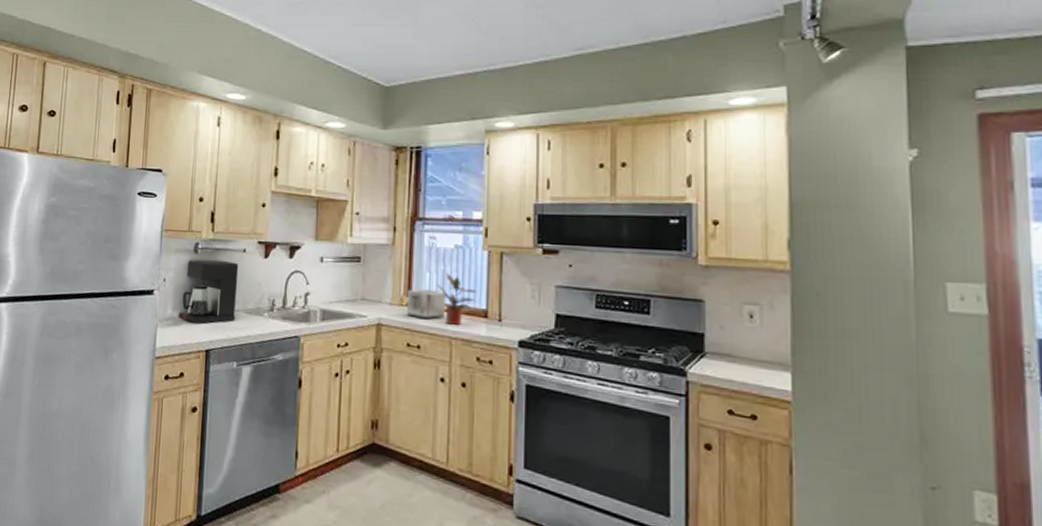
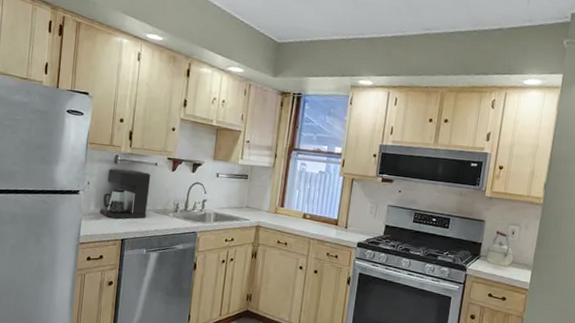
toaster: present [405,289,445,320] -> none [278,201,309,225]
potted plant: present [436,273,477,325] -> none [303,191,332,229]
kettle: none [713,313,758,369] -> present [485,230,514,268]

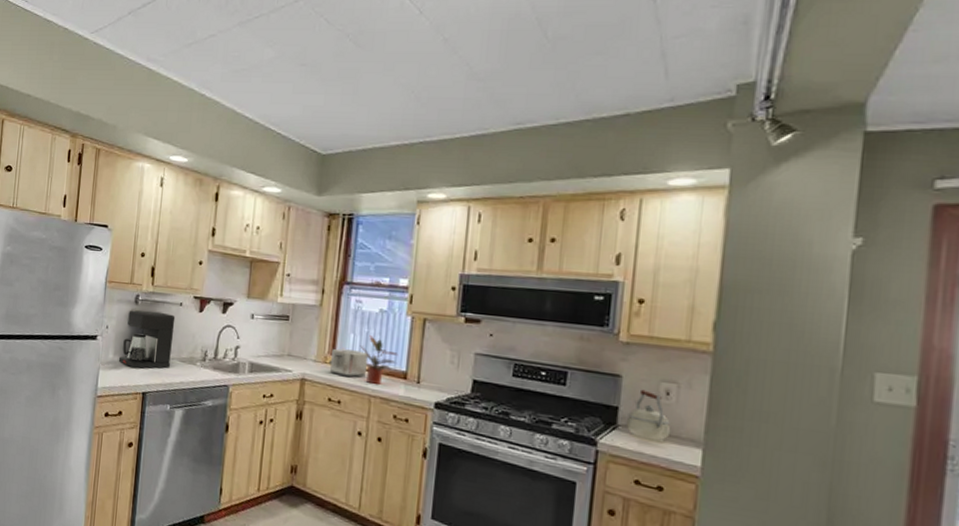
toaster: none [278,201,309,225] -> present [328,348,368,378]
potted plant: none [303,191,332,229] -> present [360,335,398,384]

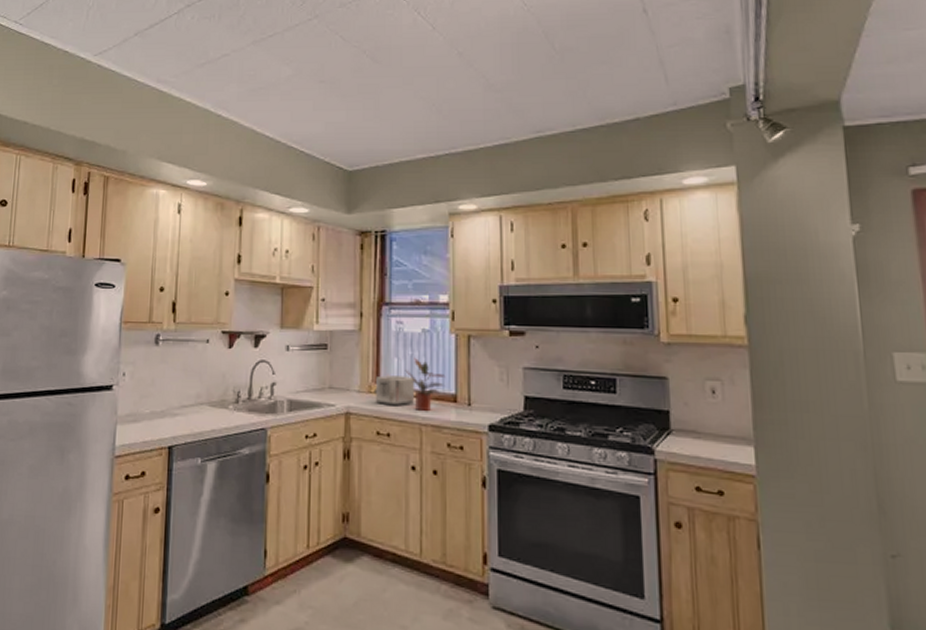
coffee maker: present [119,310,176,369] -> none [140,351,202,420]
kettle: present [625,389,671,443] -> none [678,390,722,444]

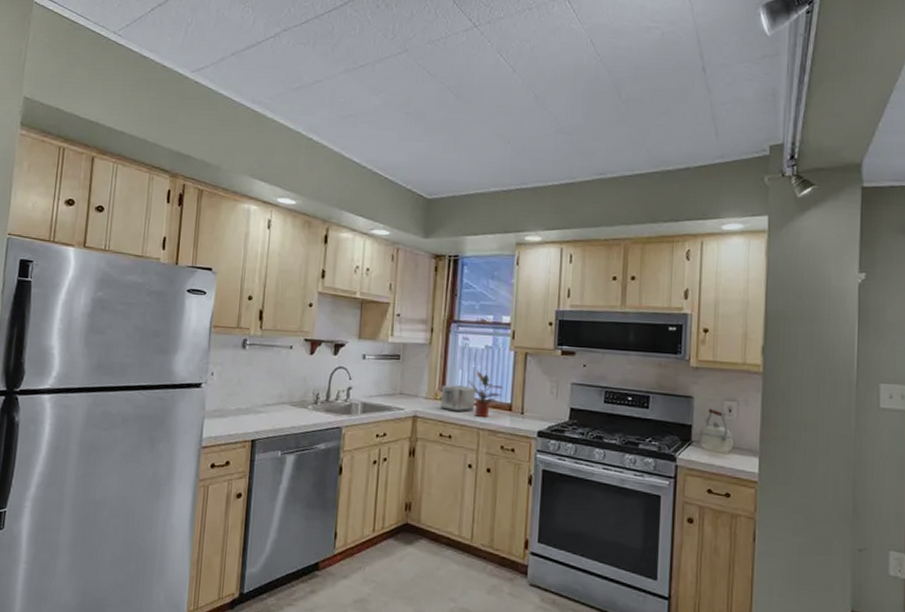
kettle: none [678,390,722,444] -> present [698,408,734,455]

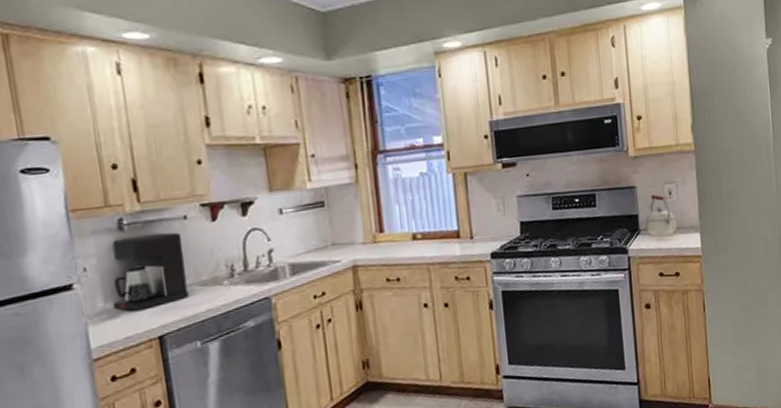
coffee maker: none [226,355,286,416] -> present [112,232,190,312]
toaster: present [439,385,475,413] -> none [378,220,420,253]
potted plant: present [468,371,503,417] -> none [407,202,448,252]

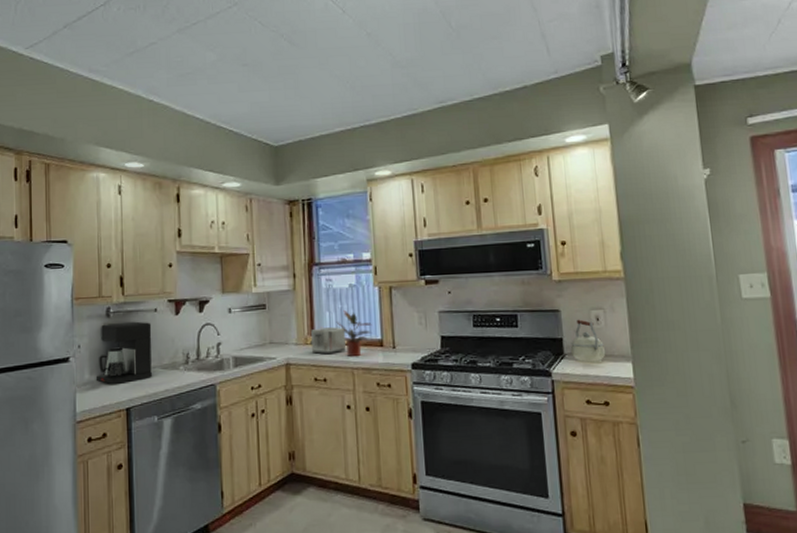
toaster: none [378,220,420,253] -> present [309,327,346,355]
potted plant: none [407,202,448,252] -> present [336,310,373,356]

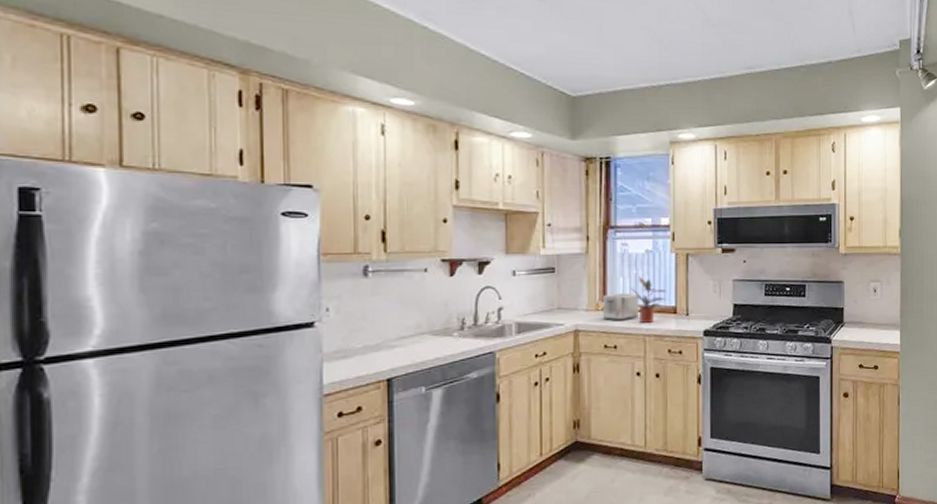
coffee maker: present [97,321,153,385] -> none [350,282,421,353]
kettle: present [570,319,606,364] -> none [849,290,879,332]

